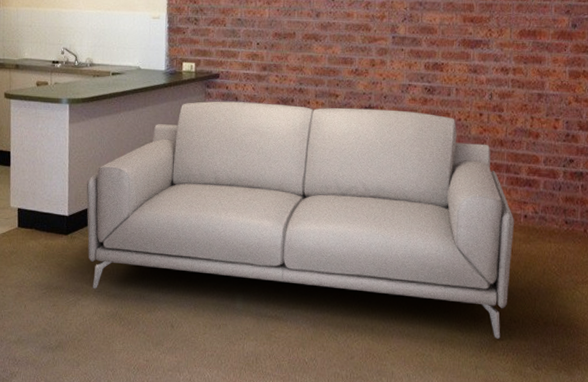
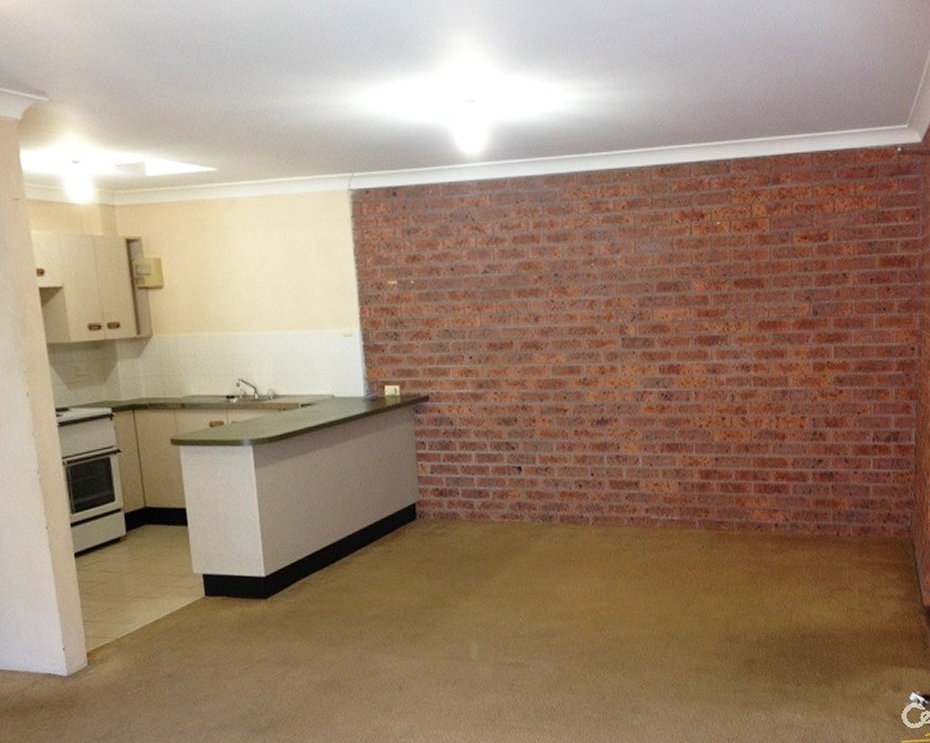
sofa: present [86,101,514,339] -> none [283,421,765,659]

